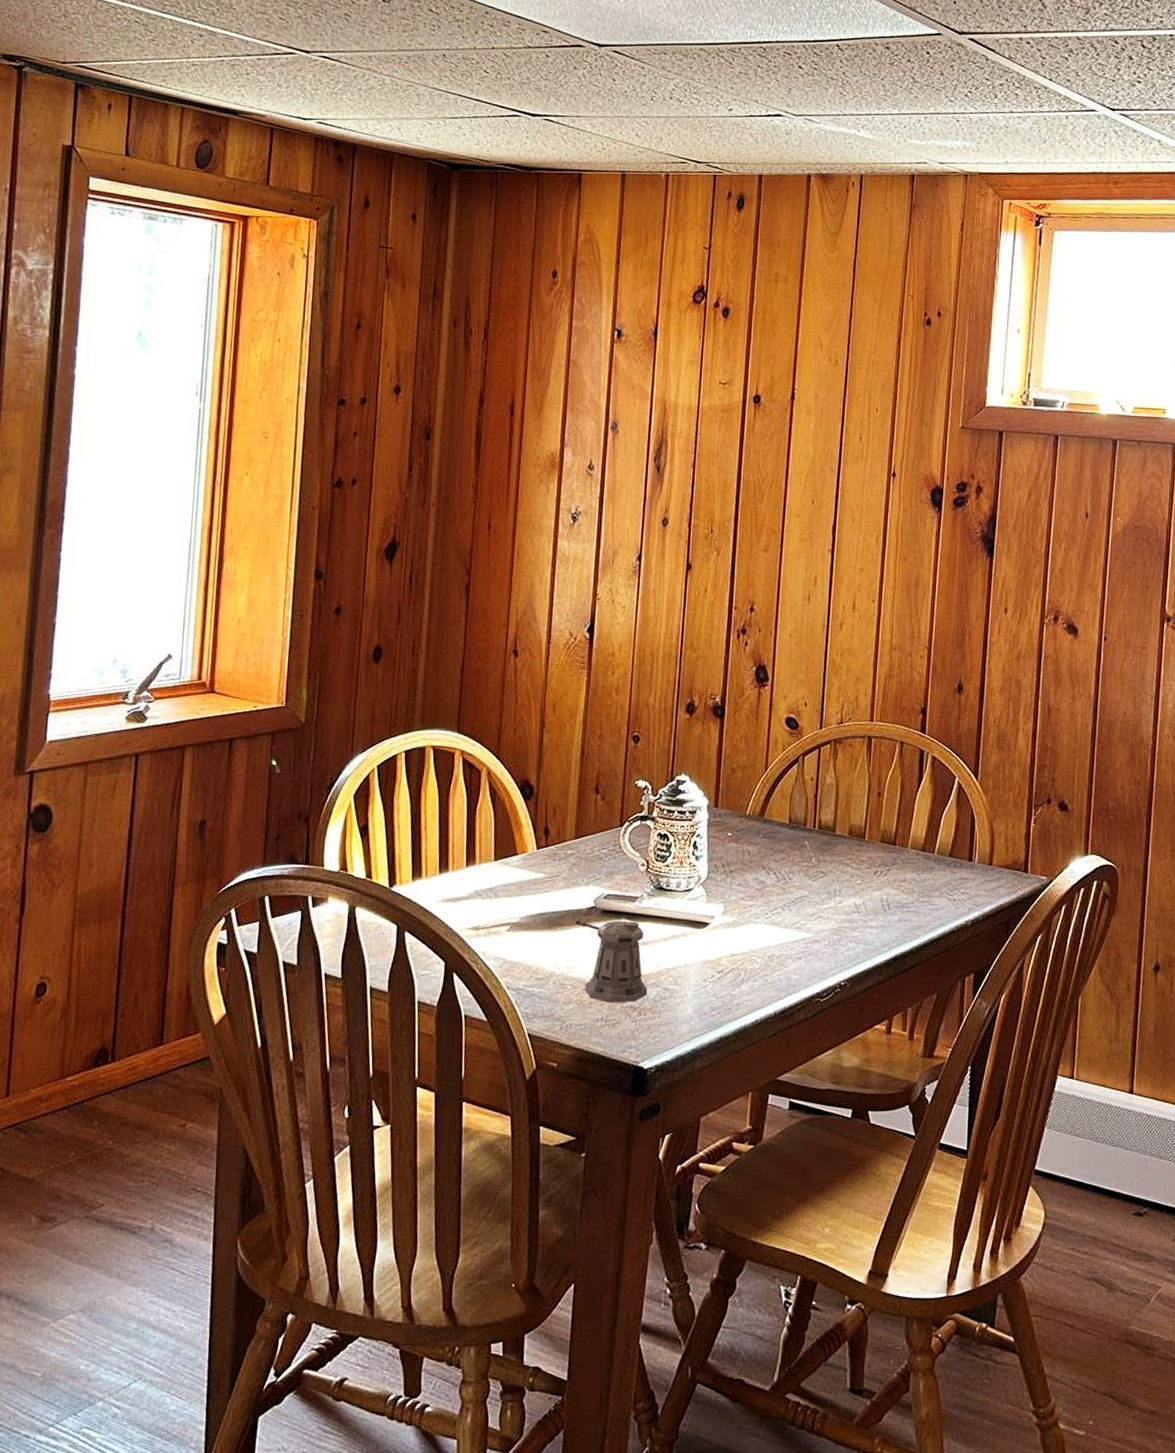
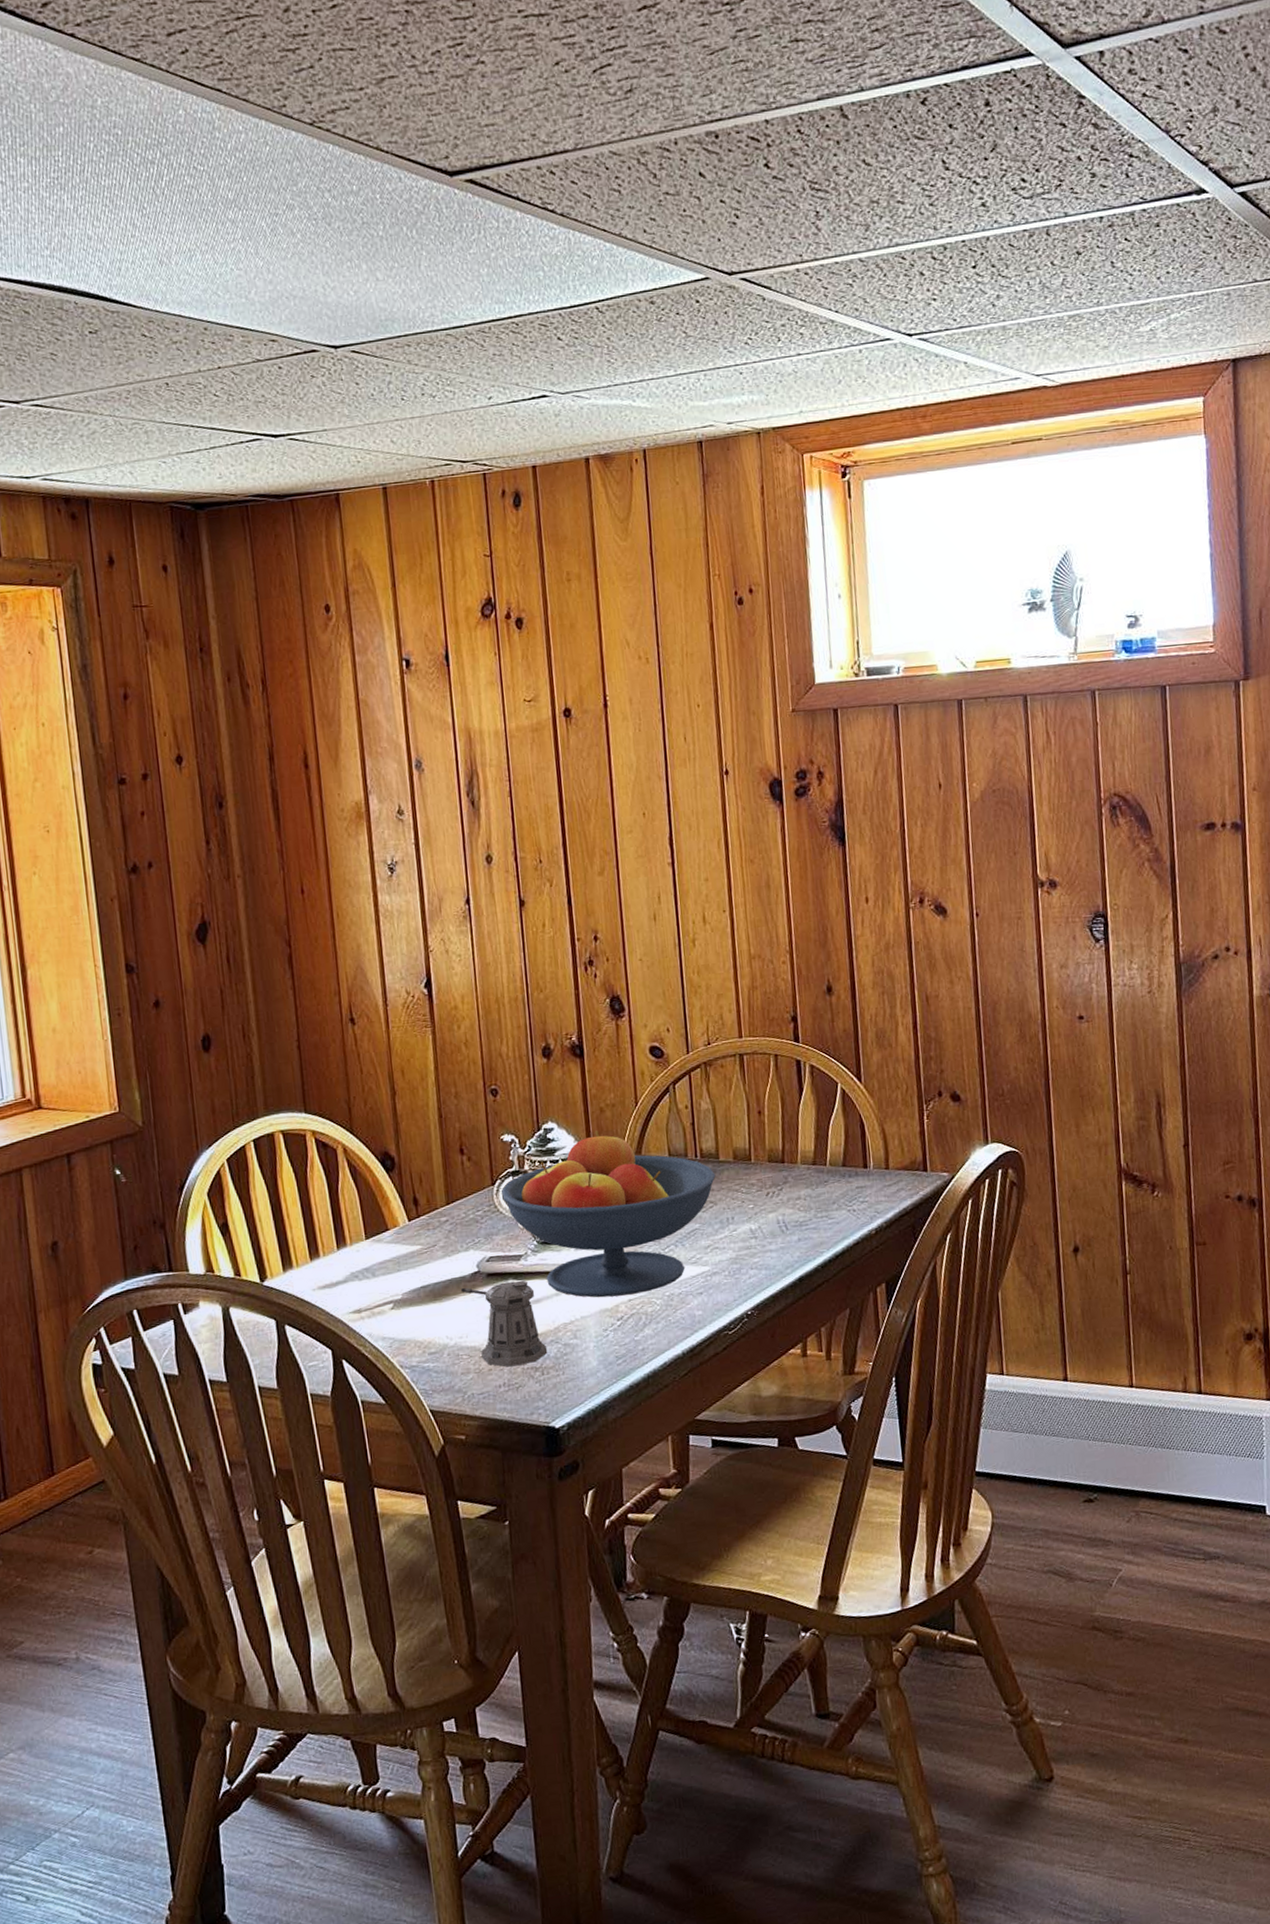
fruit bowl: none [628,789,830,950] -> present [502,1130,716,1298]

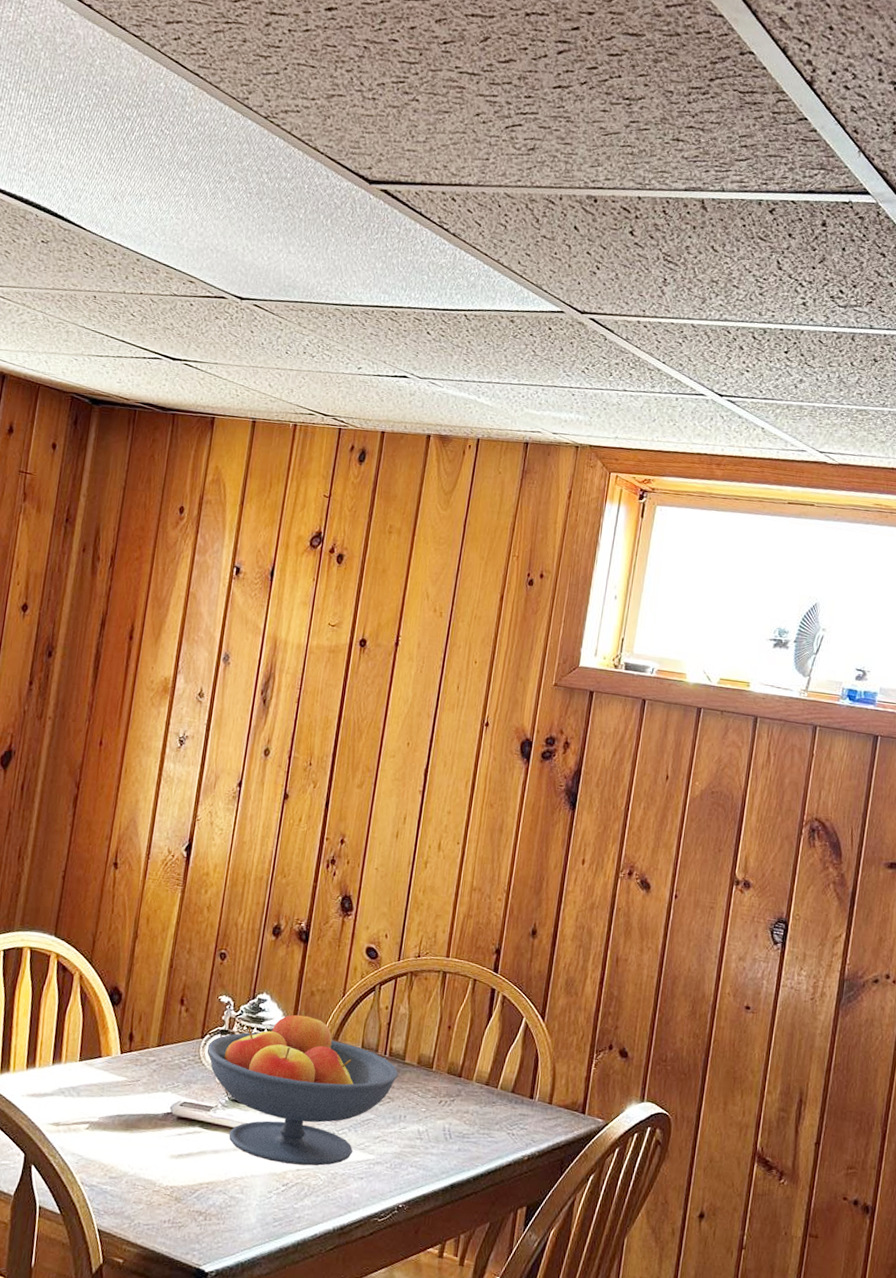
pepper shaker: present [461,1280,548,1367] -> none [152,1124,215,1207]

